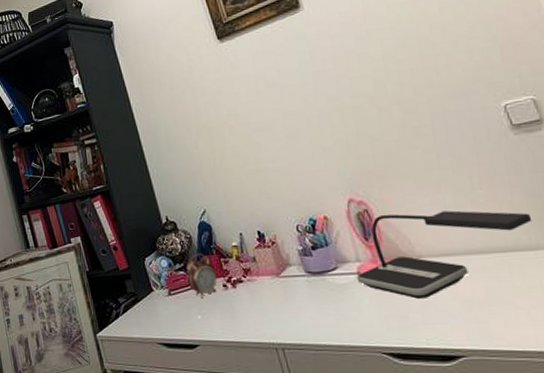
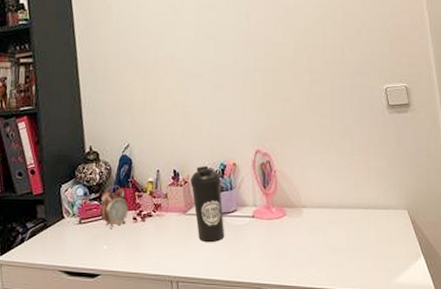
water bottle: none [278,222,329,306] -> present [190,165,225,243]
desk lamp: present [356,210,533,299] -> none [251,167,390,243]

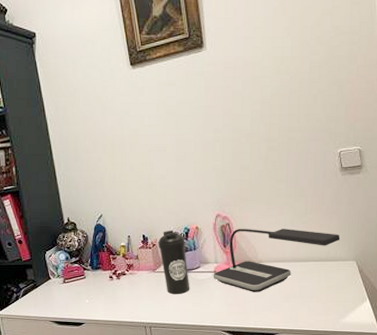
alarm clock: present [99,185,129,228] -> none [80,250,106,286]
desk lamp: none [251,167,390,243] -> present [213,228,340,292]

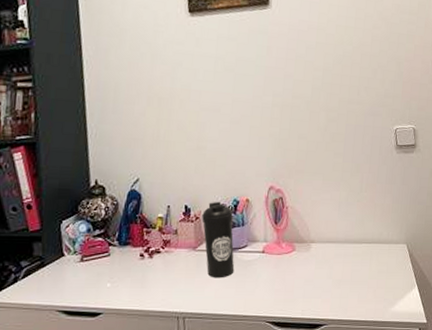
desk lamp: present [213,228,340,292] -> none [260,203,393,277]

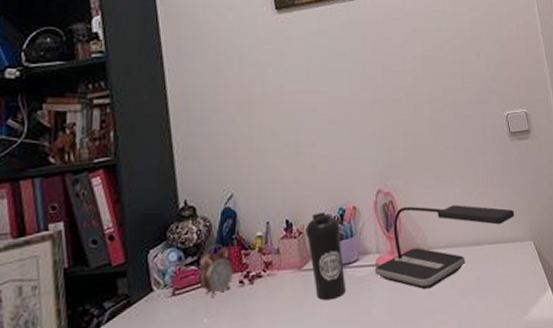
alarm clock: none [104,221,136,266] -> present [198,244,234,297]
desk lamp: none [260,203,393,277] -> present [374,205,515,289]

